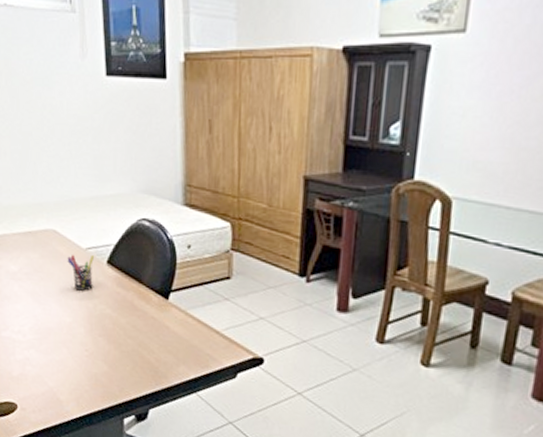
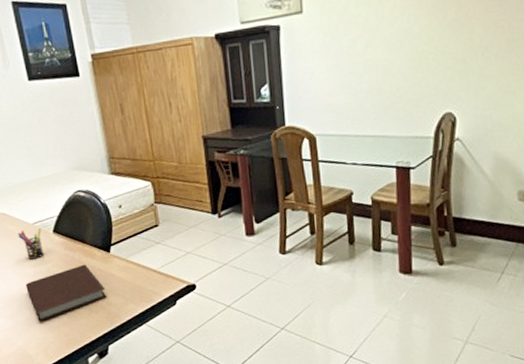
notebook: none [67,307,156,365] -> present [25,264,107,322]

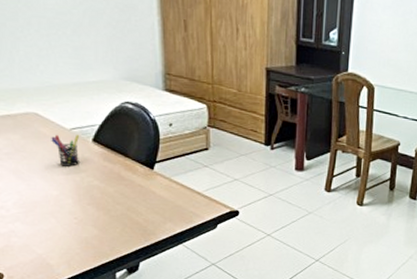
notebook: present [25,264,107,322] -> none [54,178,144,232]

